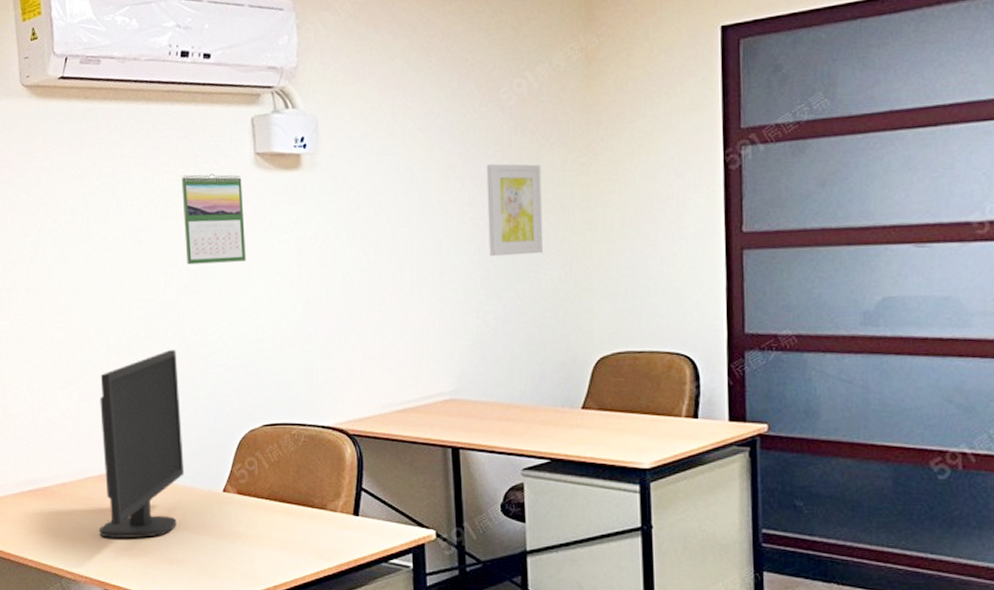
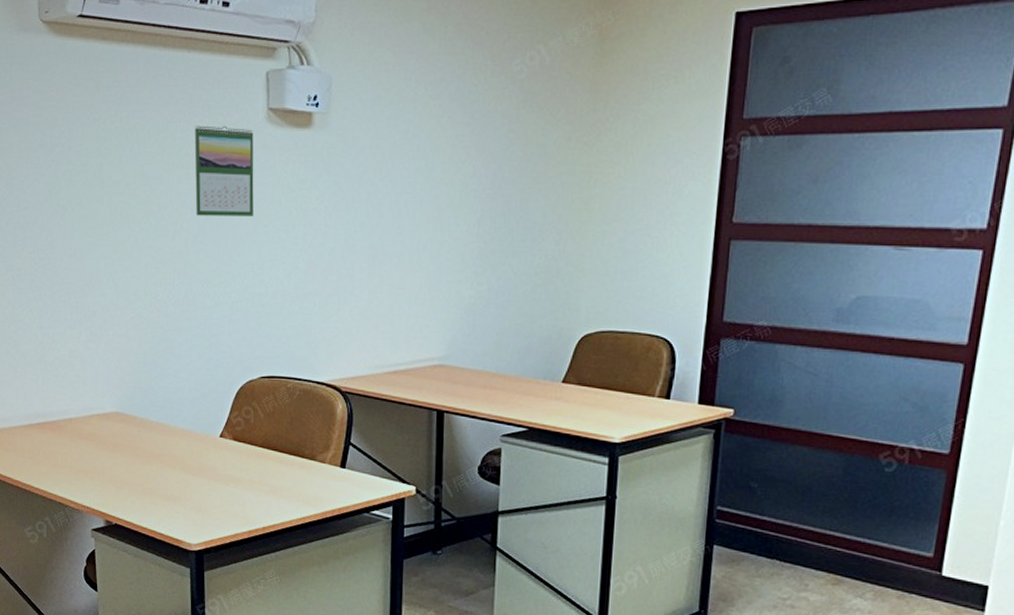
monitor: present [98,350,185,538] -> none [101,298,185,475]
wall art: present [486,163,544,257] -> none [488,137,545,230]

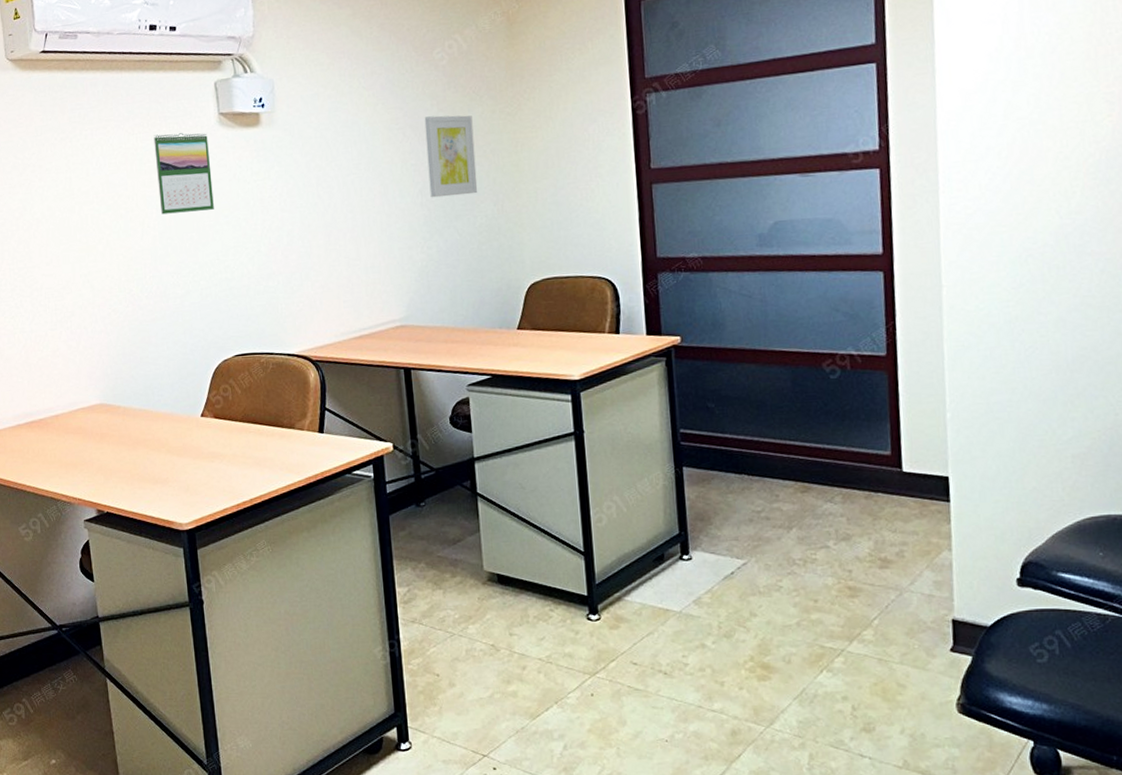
wall art: none [488,137,545,230] -> present [424,115,478,198]

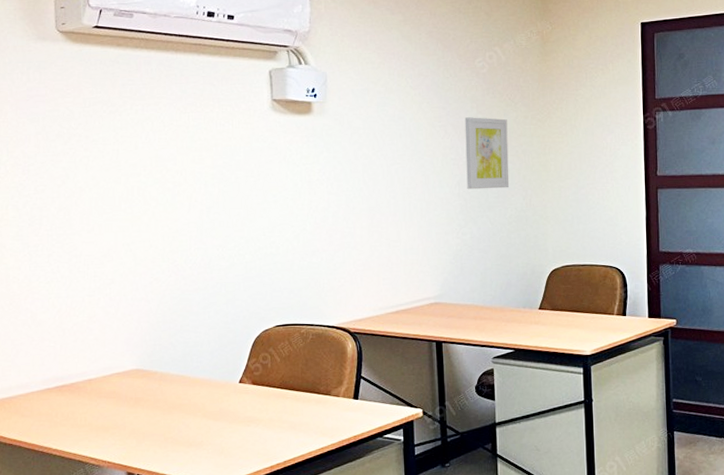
calendar: present [153,133,214,215] -> none [206,115,263,190]

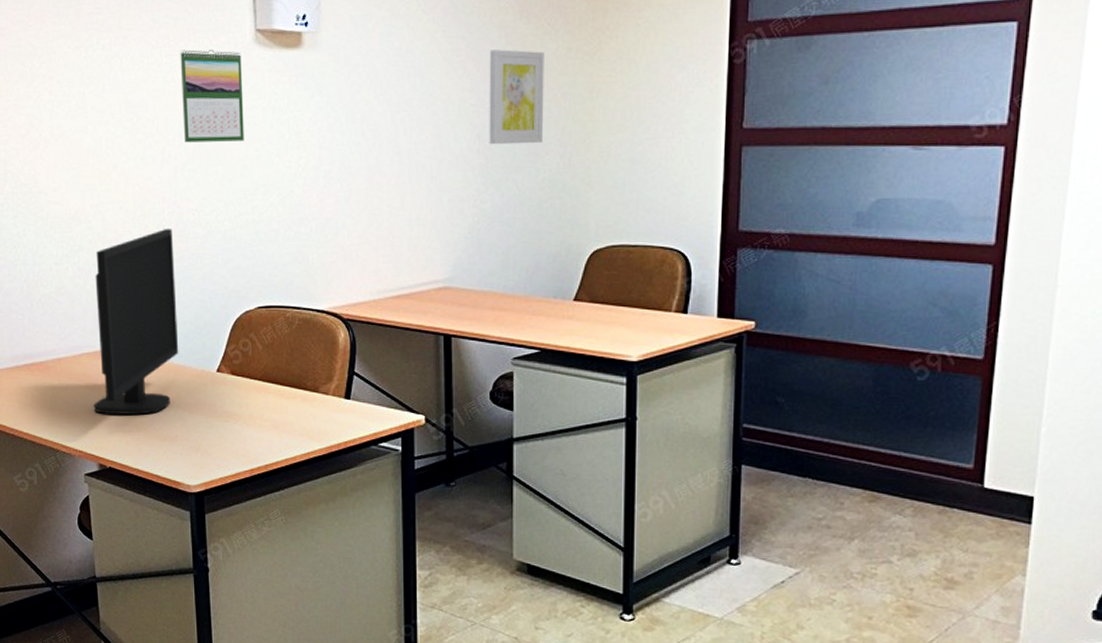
monitor: none [122,262,204,427] -> present [93,229,179,415]
calendar: none [206,115,263,190] -> present [180,49,244,143]

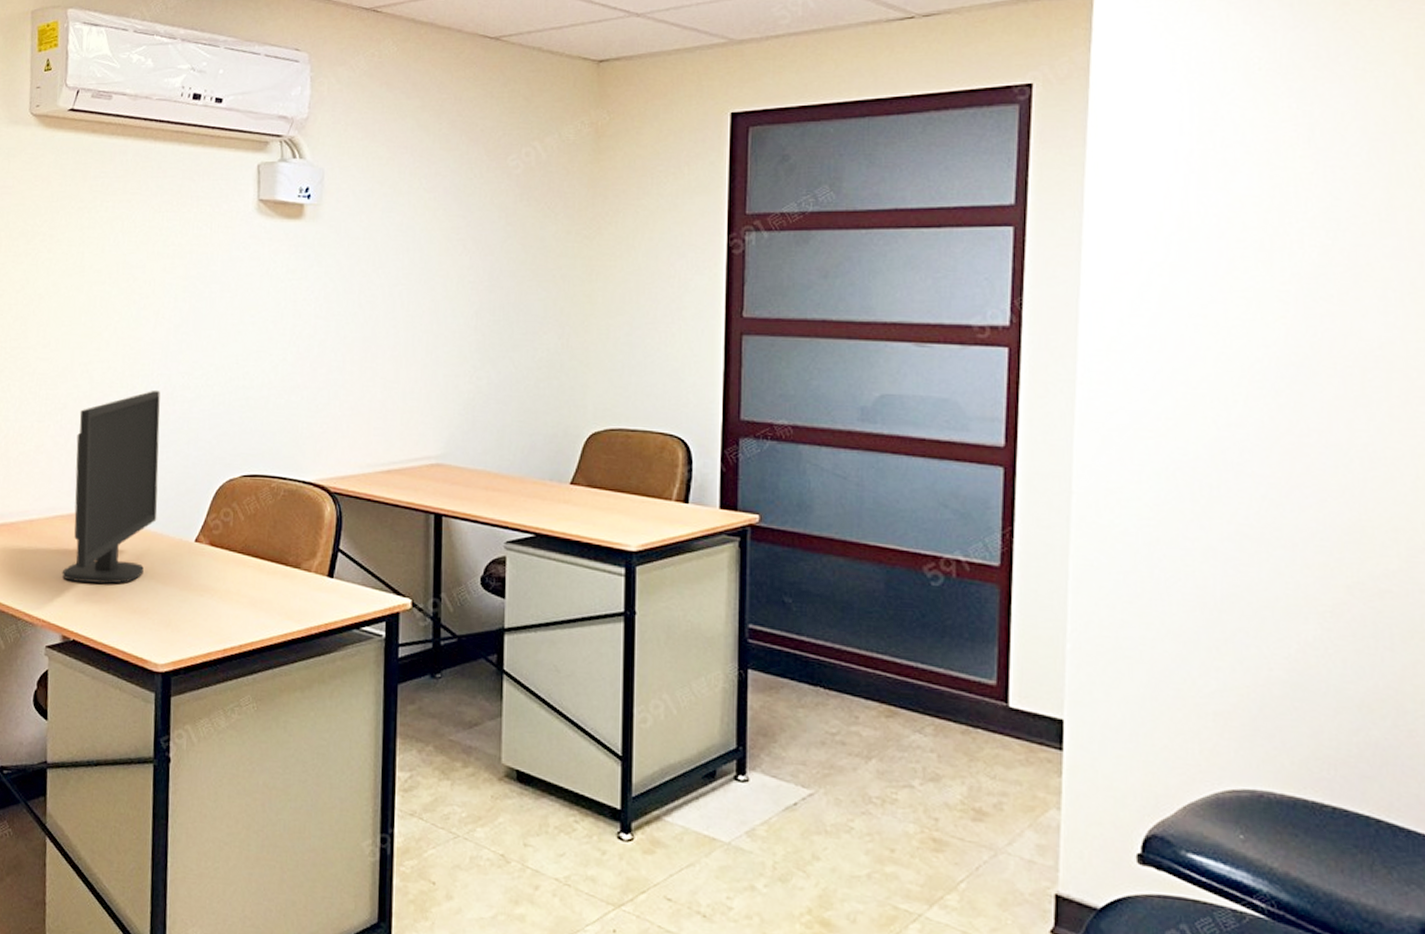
calendar: present [180,49,244,143] -> none [179,215,243,307]
wall art: present [489,49,544,145] -> none [486,230,544,323]

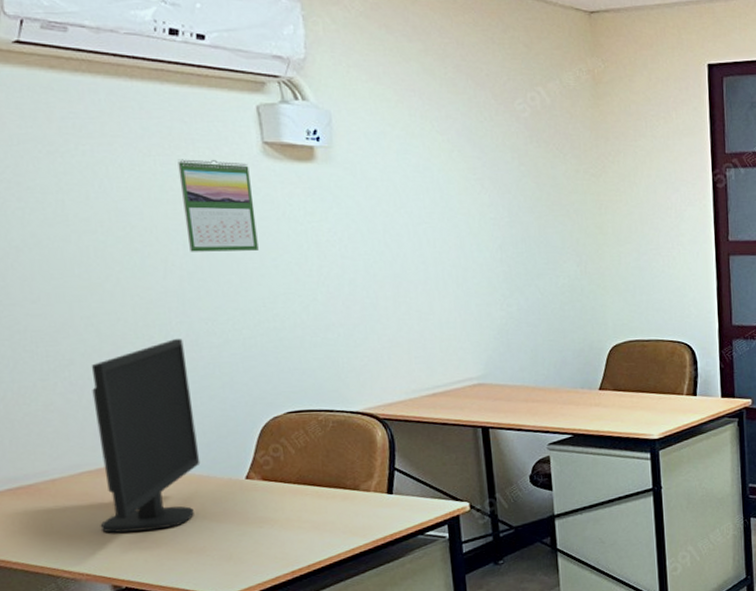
calendar: none [179,215,243,307] -> present [177,159,259,252]

